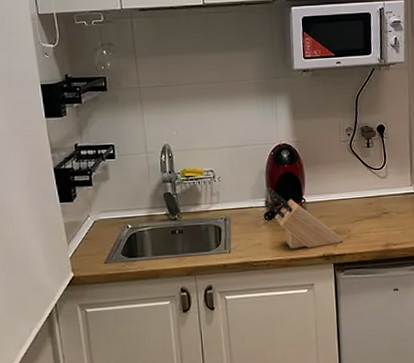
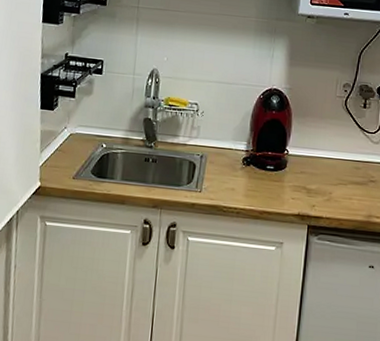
knife block: present [264,187,342,249] -> none [245,131,321,205]

